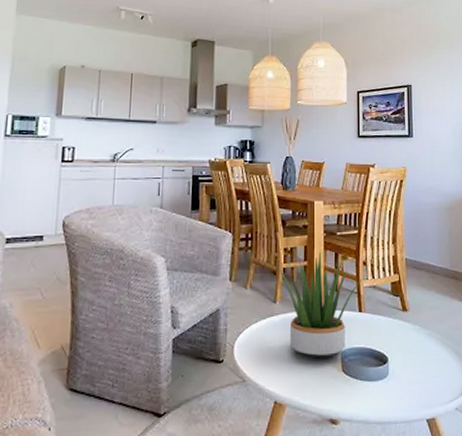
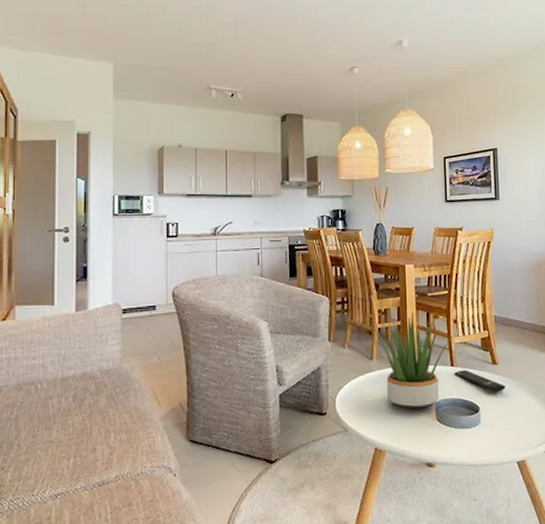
remote control: none [363,316,416,342] -> present [455,370,506,393]

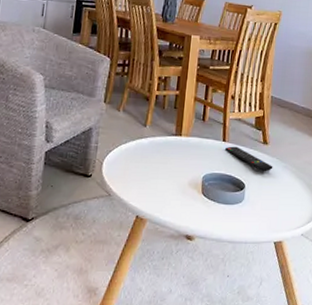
potted plant: present [371,311,457,410] -> none [149,82,233,181]

